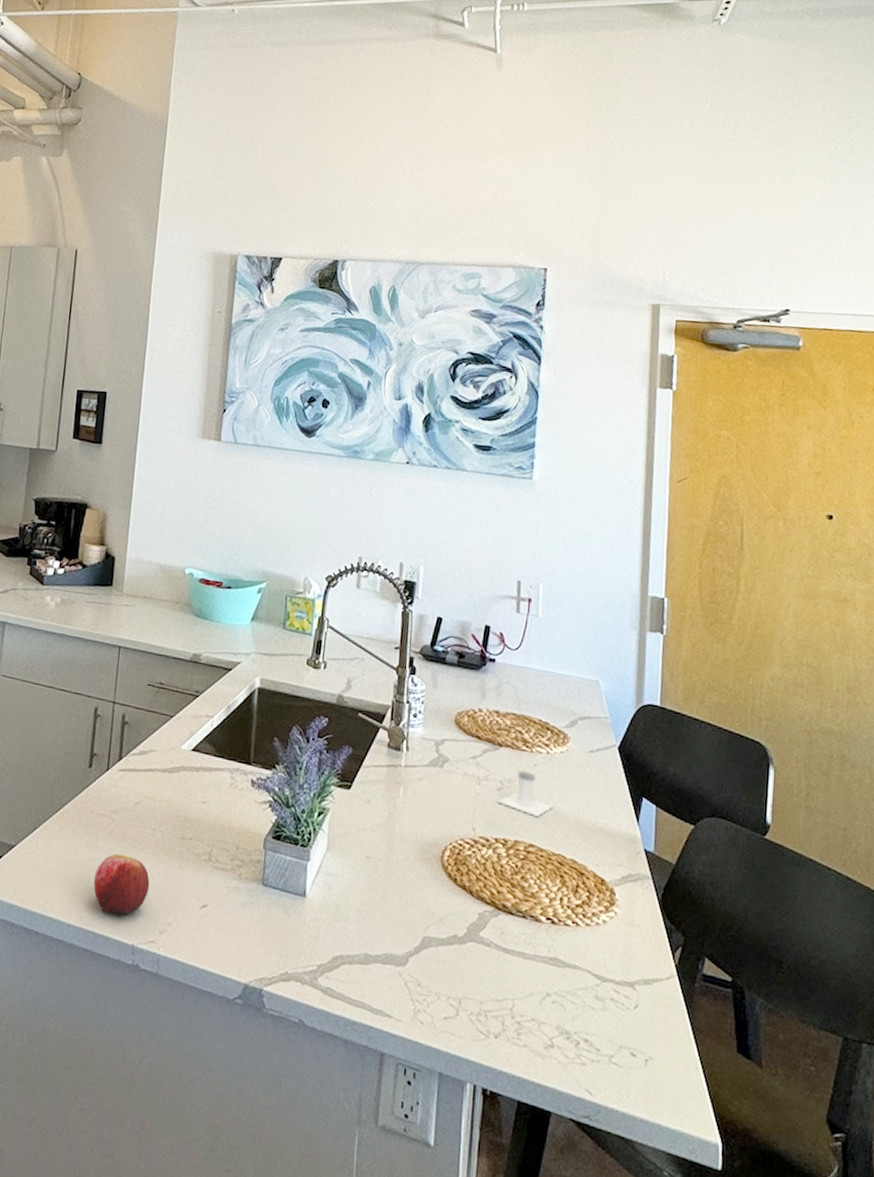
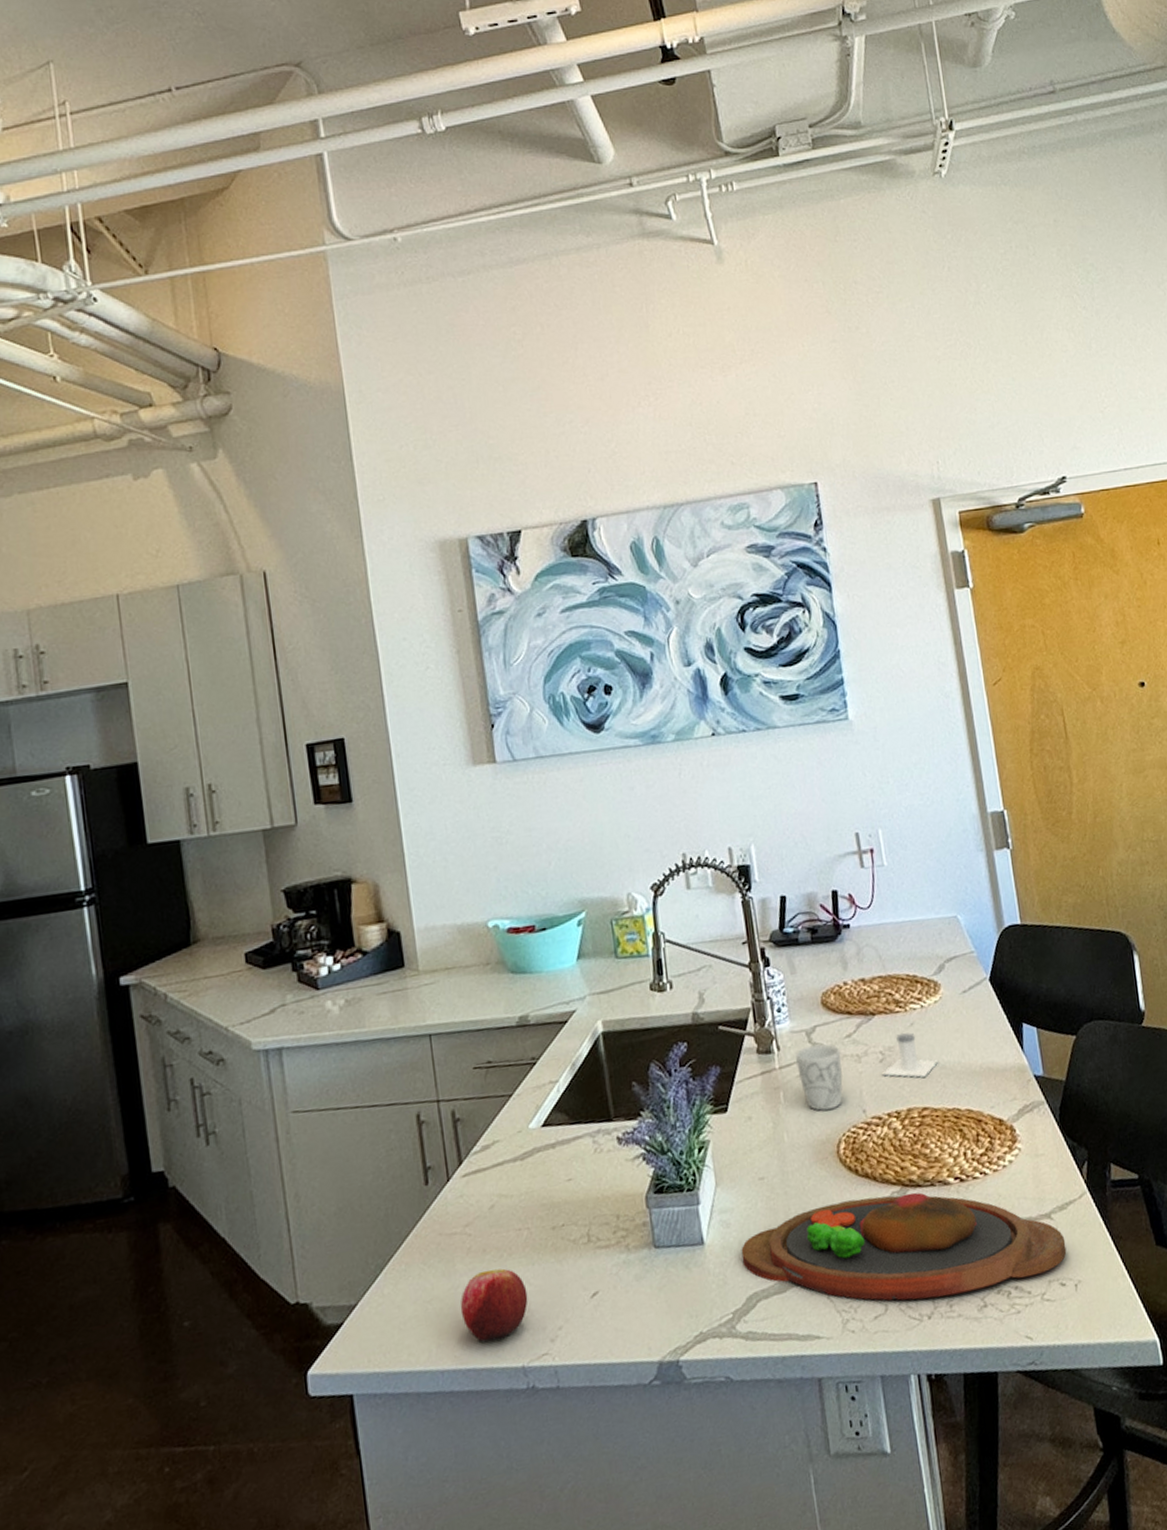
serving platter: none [335,899,644,1037] -> present [741,1192,1067,1301]
mug: none [421,755,464,818] -> present [795,1043,844,1111]

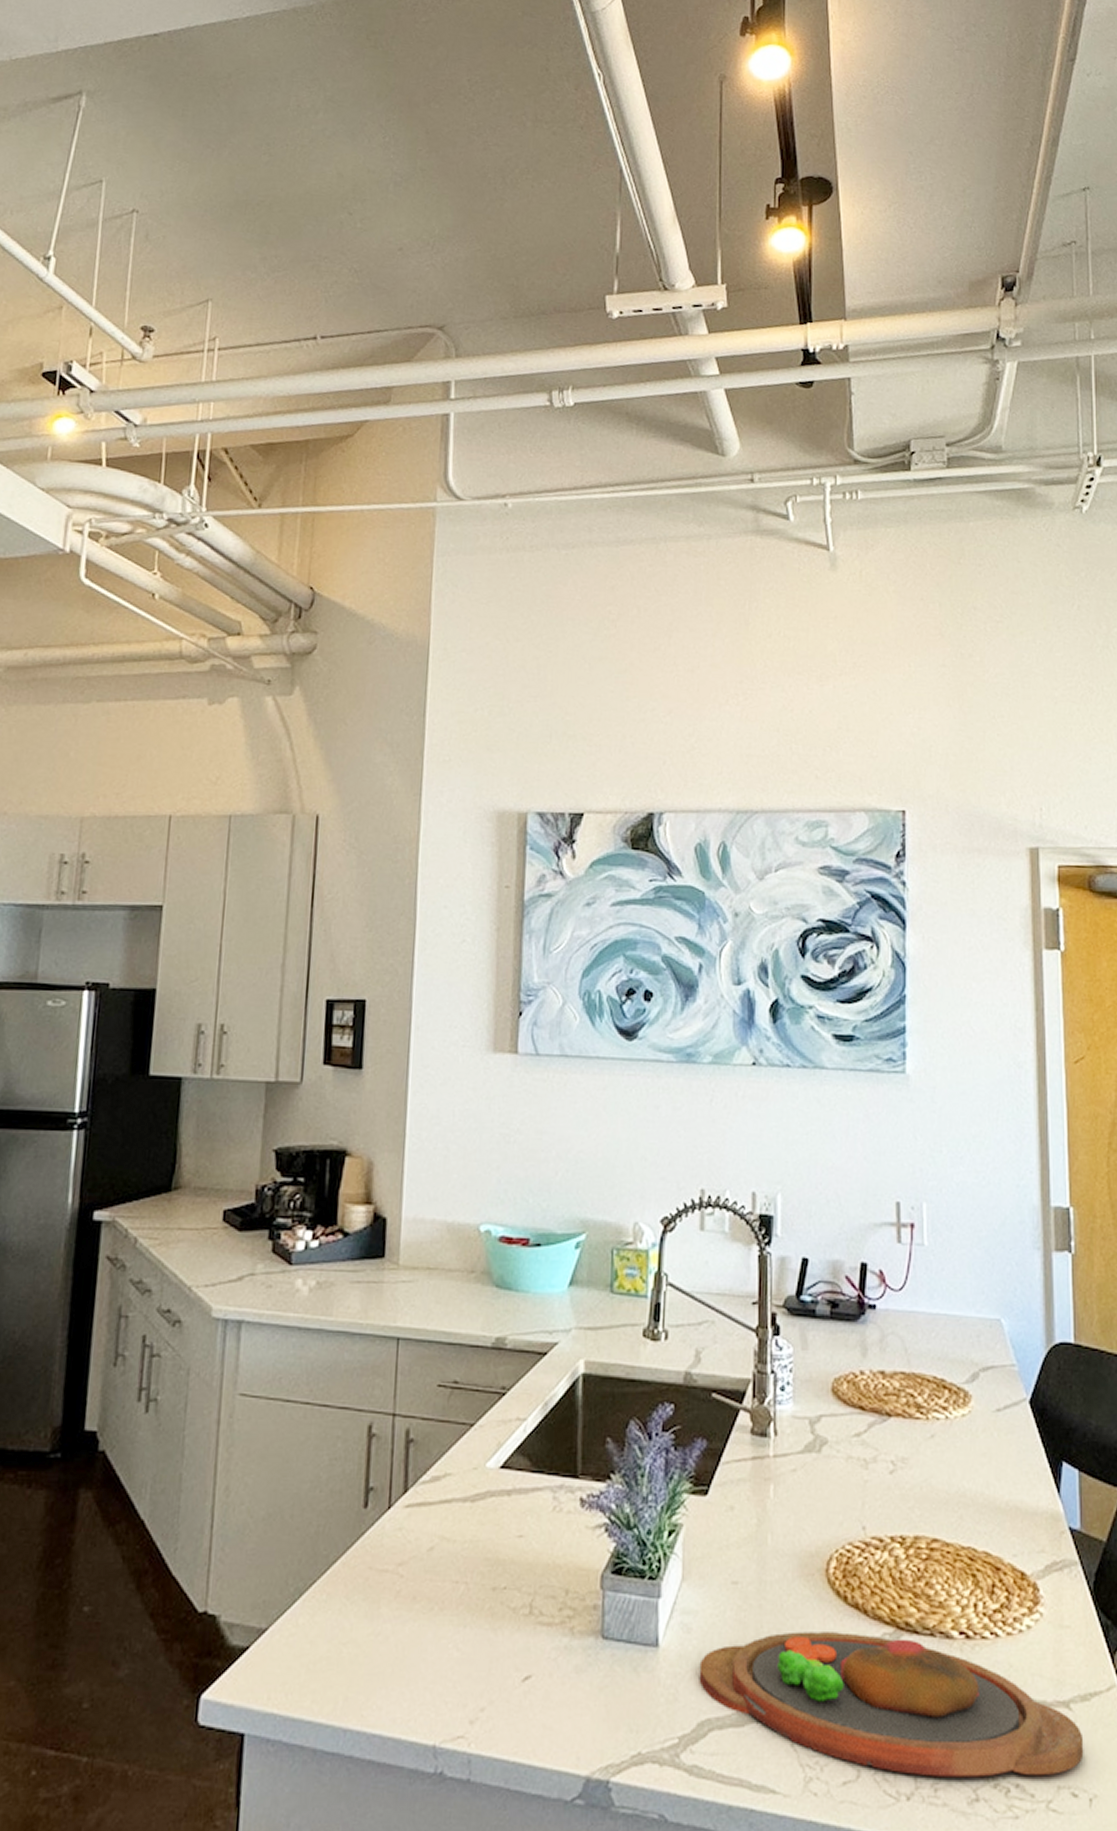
apple: present [460,1268,528,1342] -> none [376,1621,453,1709]
mug: present [795,1043,844,1111] -> none [794,1437,846,1517]
salt shaker: present [881,1032,938,1078] -> none [889,1445,957,1502]

